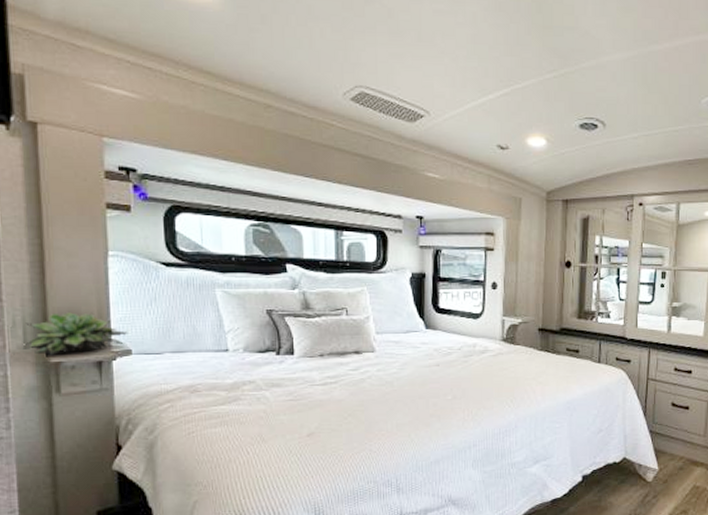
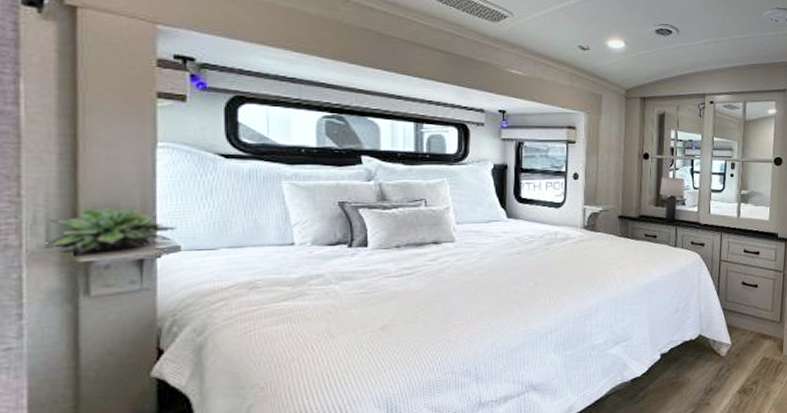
table lamp: none [583,286,610,337] -> present [660,176,685,223]

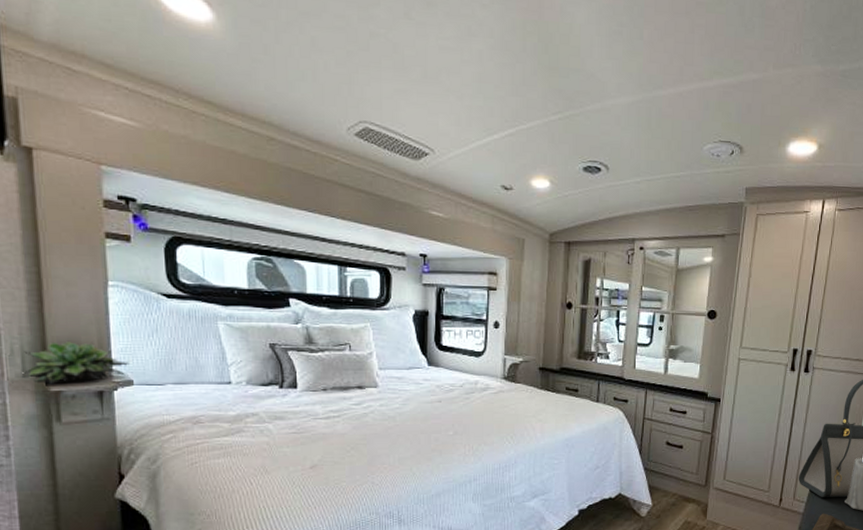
table lamp: present [660,176,685,223] -> none [583,327,609,377]

